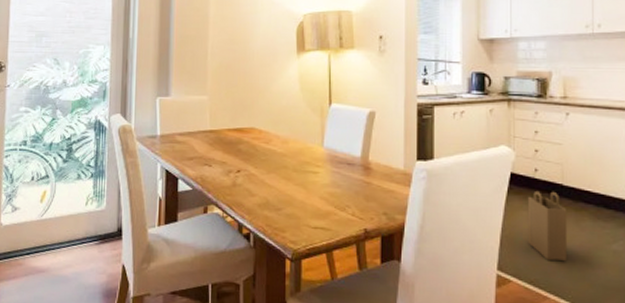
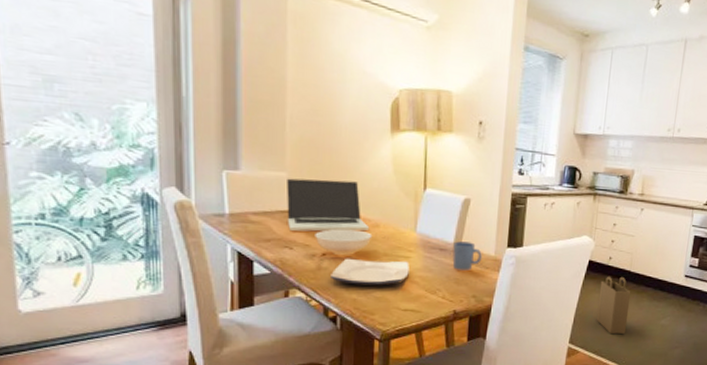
laptop: none [207,100,280,150] -> present [287,178,370,232]
bowl: none [231,146,282,171] -> present [315,229,373,255]
plate: none [245,174,318,202] -> present [331,258,409,286]
mug: none [360,155,391,187] -> present [452,241,482,272]

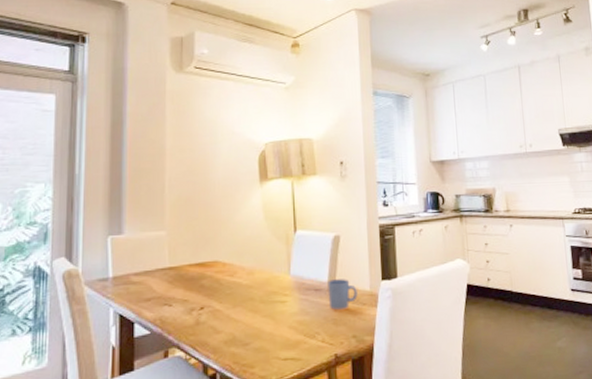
laptop: present [287,178,370,232] -> none [166,232,245,289]
bowl: present [315,229,373,255] -> none [193,279,248,307]
plate: present [331,258,409,286] -> none [209,305,286,337]
shopping bag: present [596,276,631,335] -> none [483,298,522,365]

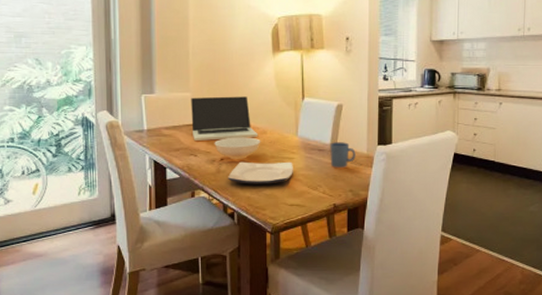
laptop: none [166,232,245,289] -> present [191,96,259,142]
bowl: none [193,279,248,307] -> present [214,137,261,159]
plate: none [209,305,286,337] -> present [228,161,293,184]

